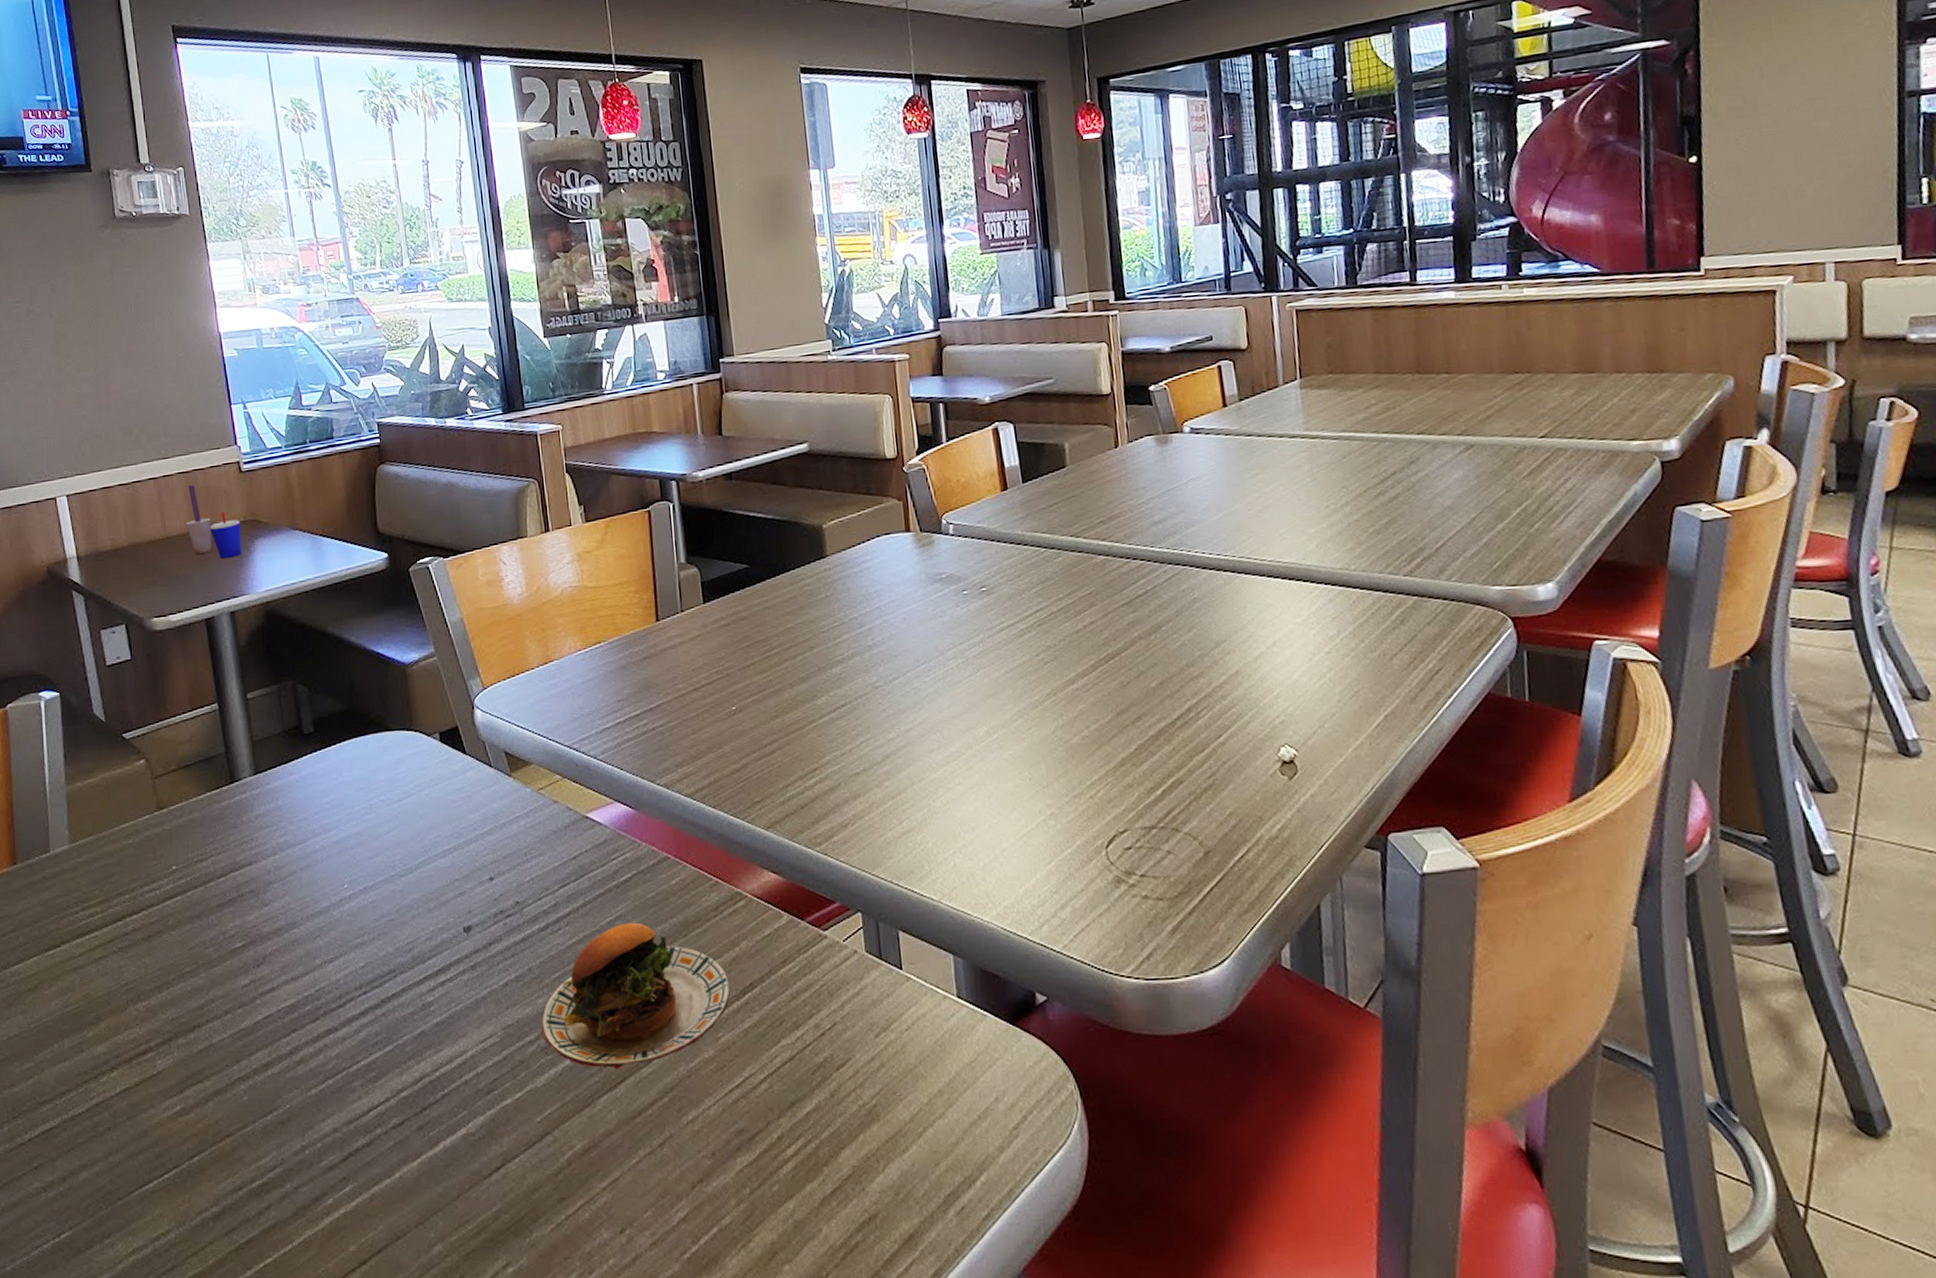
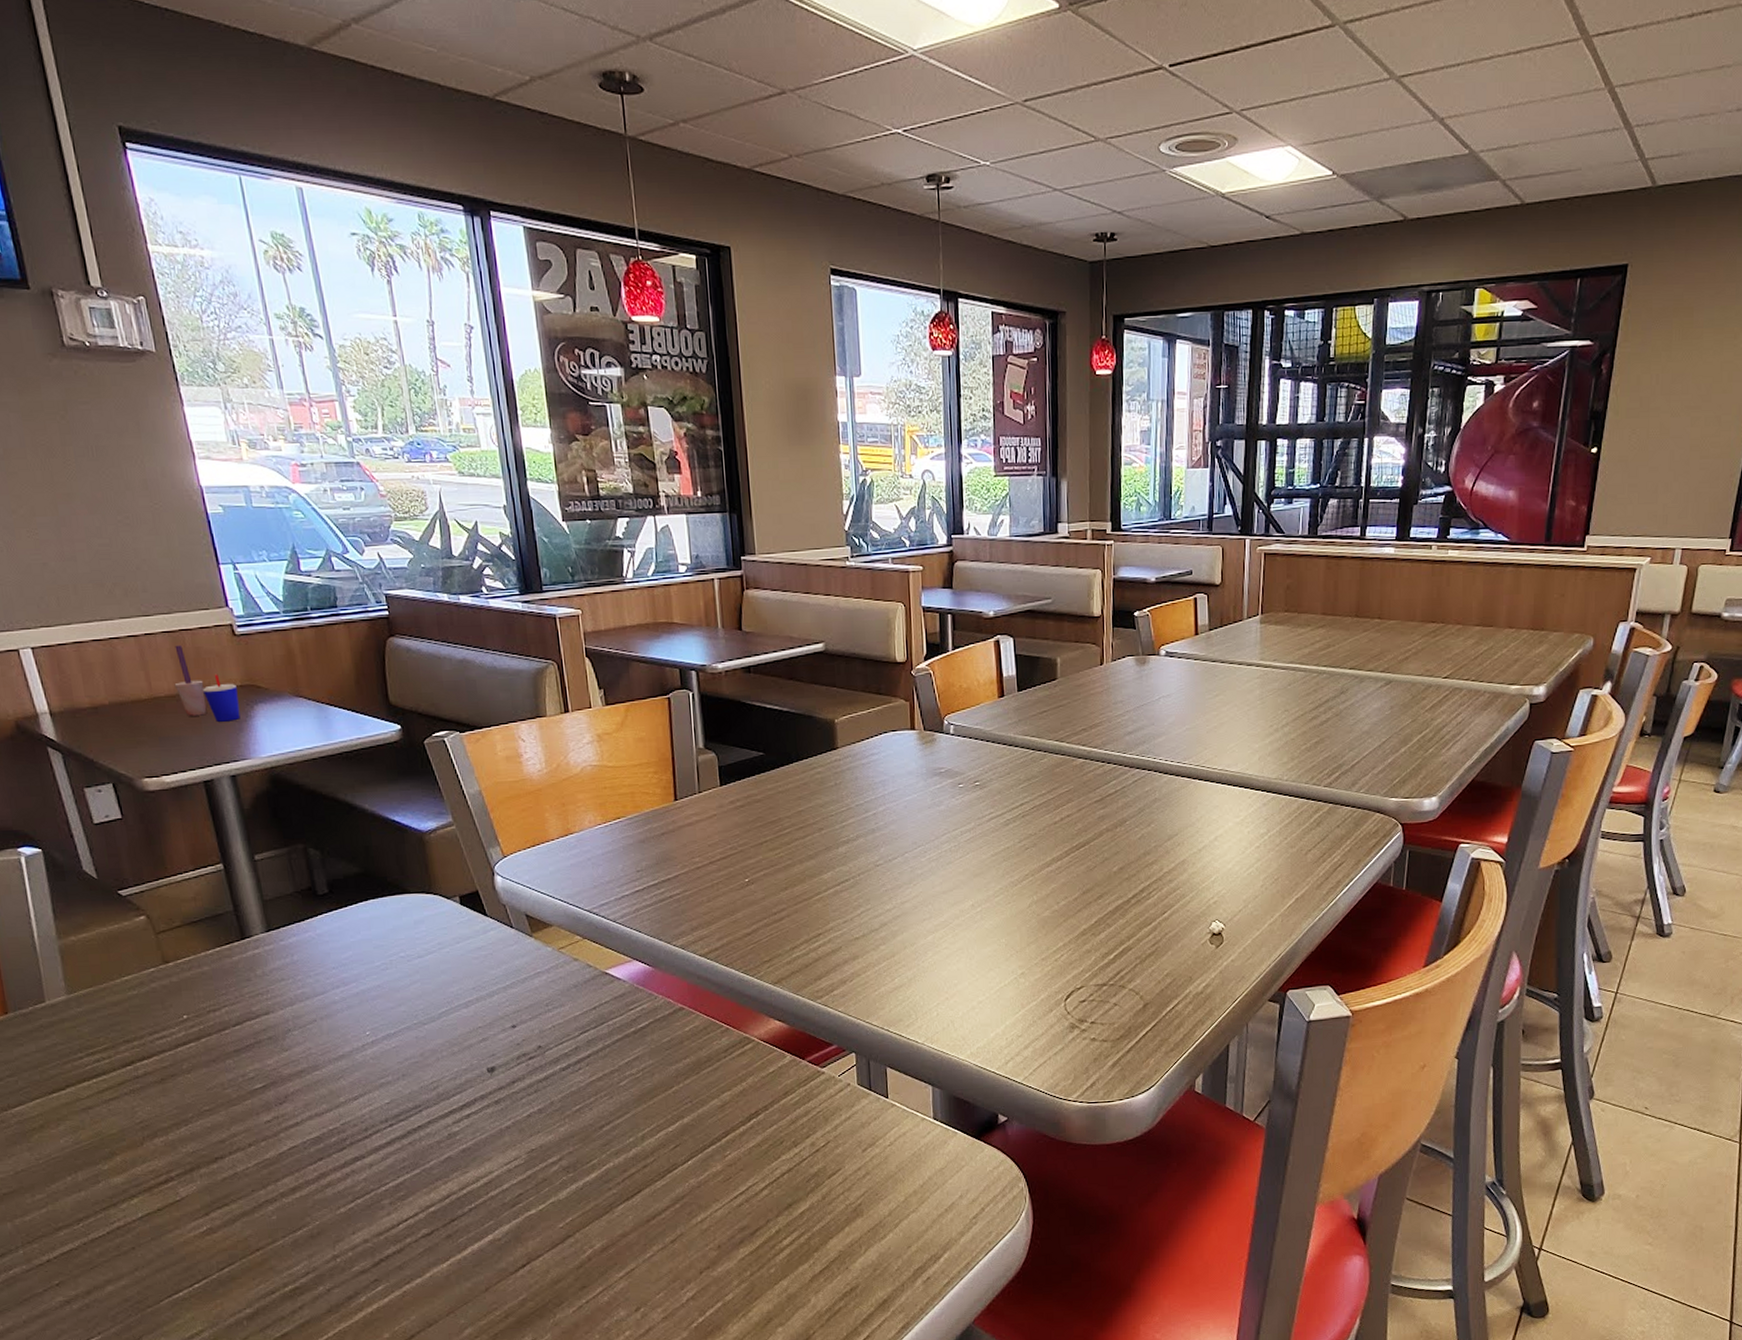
burger: present [540,922,730,1069] -> none [562,1062,737,1183]

